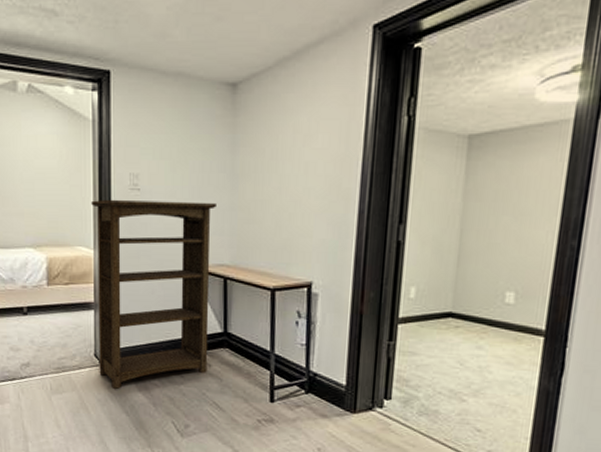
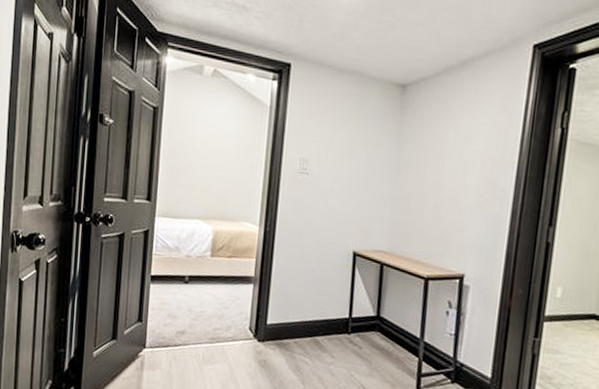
bookshelf: present [91,199,216,389] -> none [252,180,379,364]

